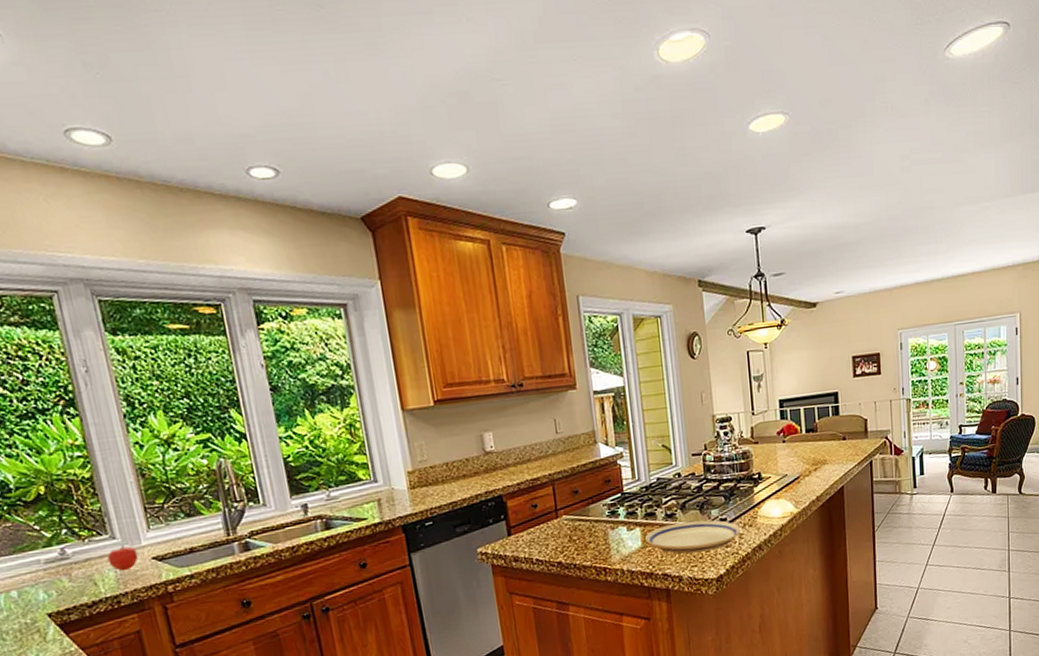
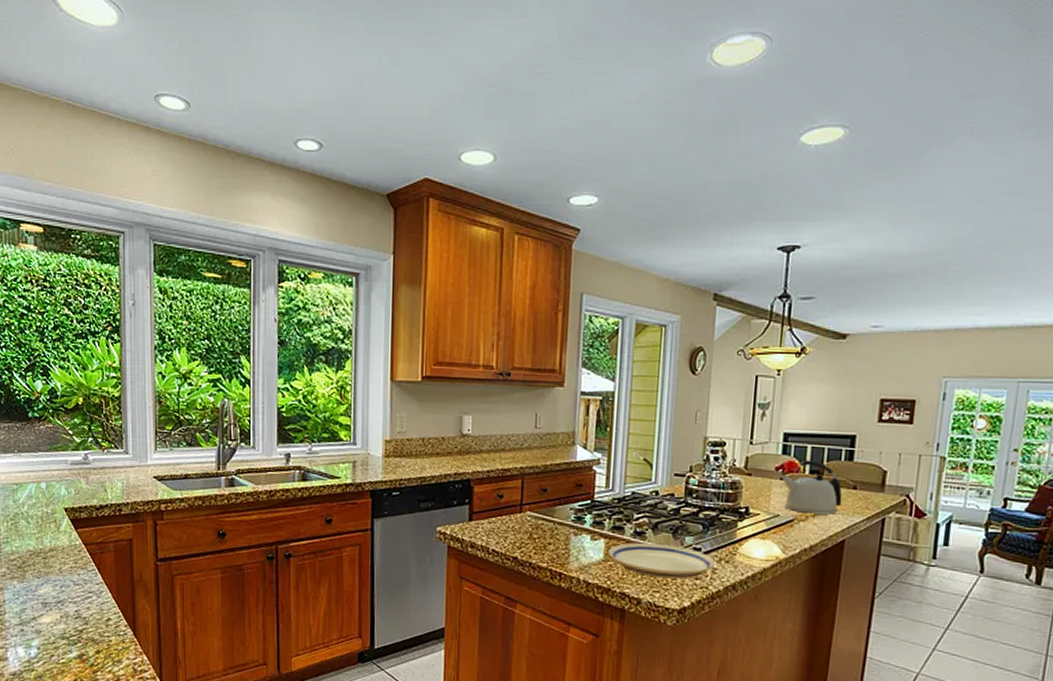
fruit: present [107,545,139,572] -> none [119,461,143,484]
kettle: none [782,420,836,469] -> present [780,460,843,516]

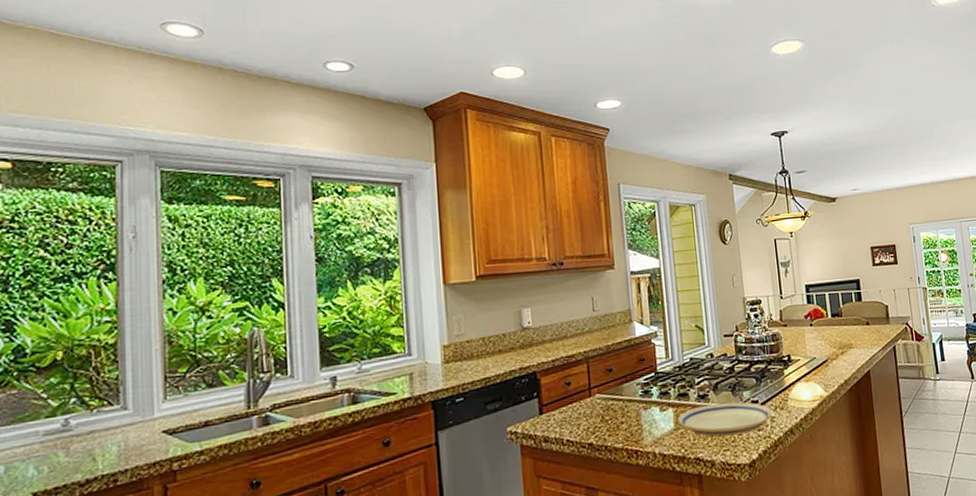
kettle: present [780,460,843,516] -> none [810,305,861,352]

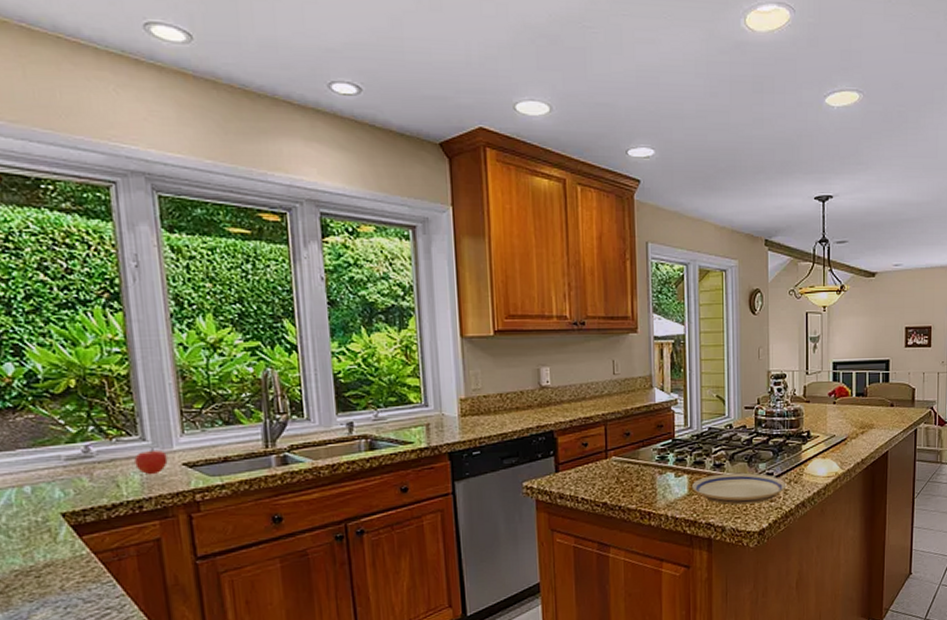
fruit: none [114,417,147,446] -> present [134,448,168,475]

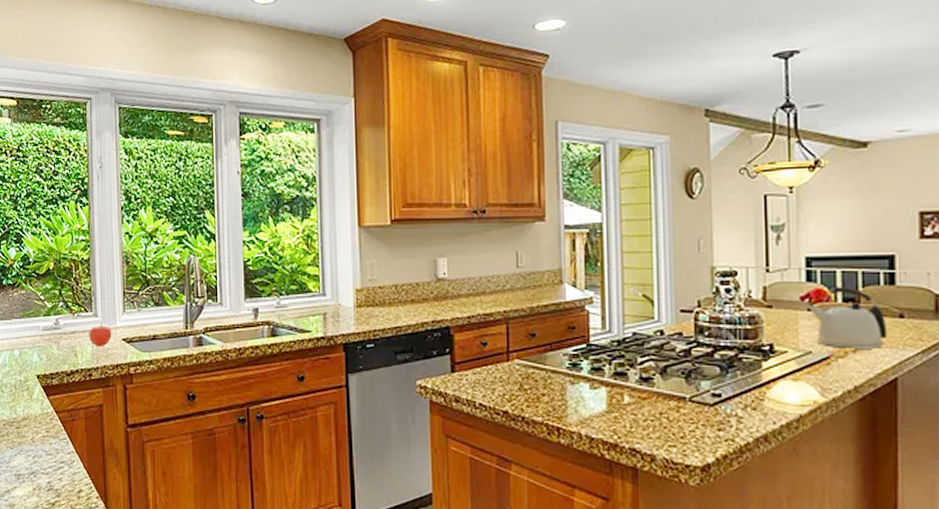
plate: present [692,472,787,505] -> none [612,389,741,431]
kettle: none [833,384,883,432] -> present [807,287,888,350]

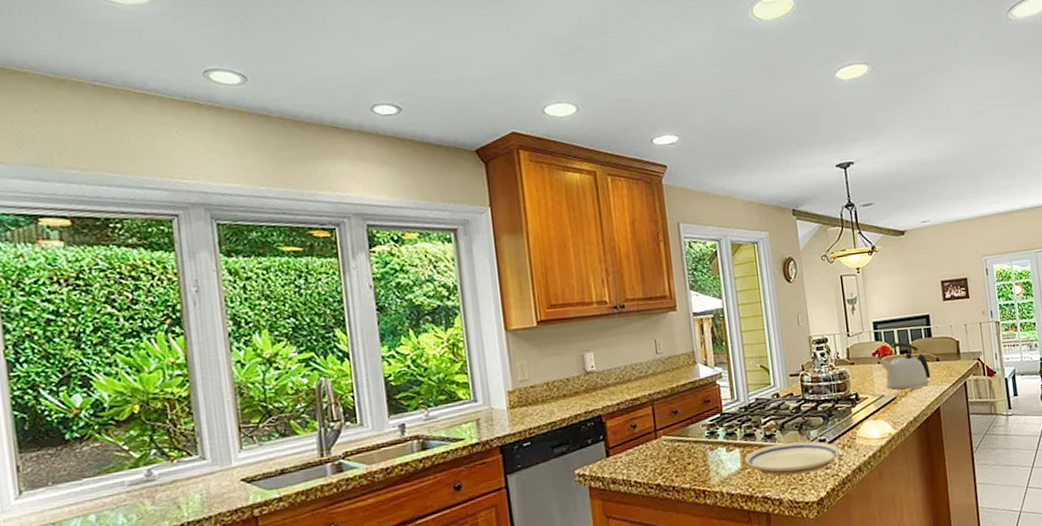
fruit: present [89,324,112,348] -> none [195,466,227,494]
plate: none [612,389,741,431] -> present [745,441,841,476]

